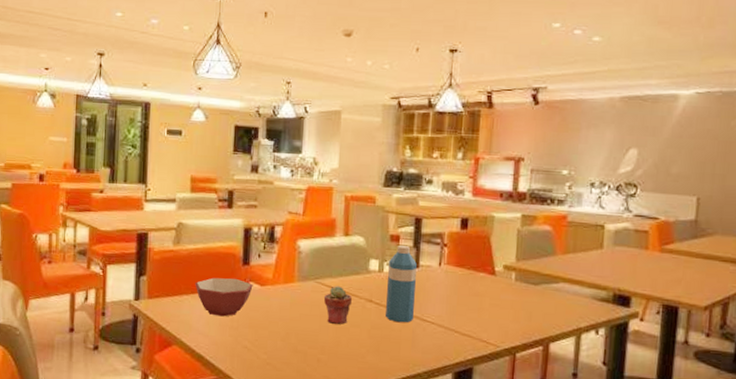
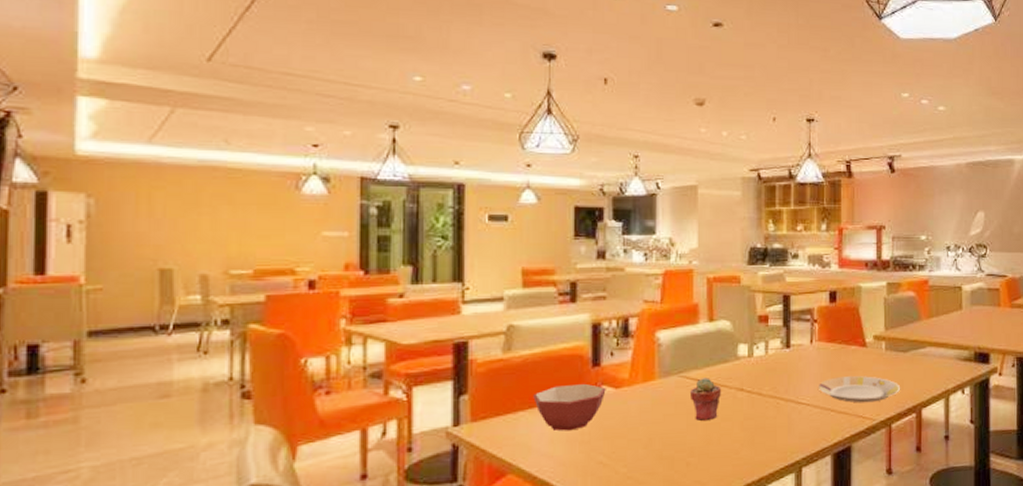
water bottle: present [386,245,417,323] -> none [759,325,788,410]
plate: none [444,301,529,330] -> present [819,375,901,403]

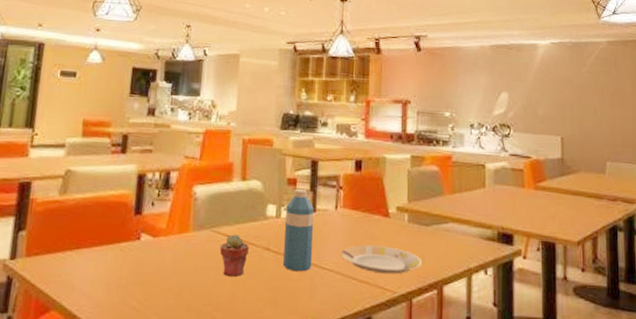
bowl: present [533,383,606,431] -> none [80,229,145,274]
water bottle: none [759,325,788,410] -> present [283,188,314,272]

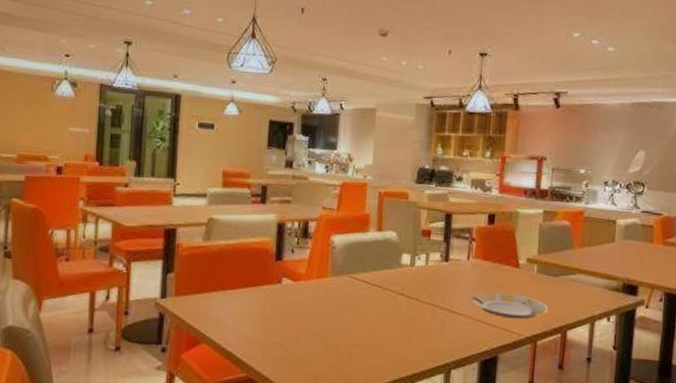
potted succulent: present [219,234,250,276] -> none [356,280,385,318]
water bottle: present [283,188,314,272] -> none [416,239,447,315]

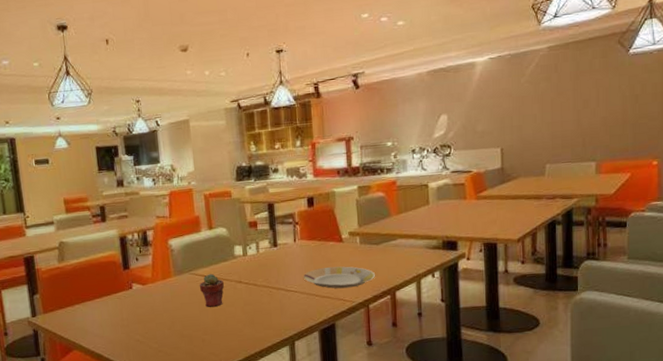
potted succulent: none [356,280,385,318] -> present [199,274,225,307]

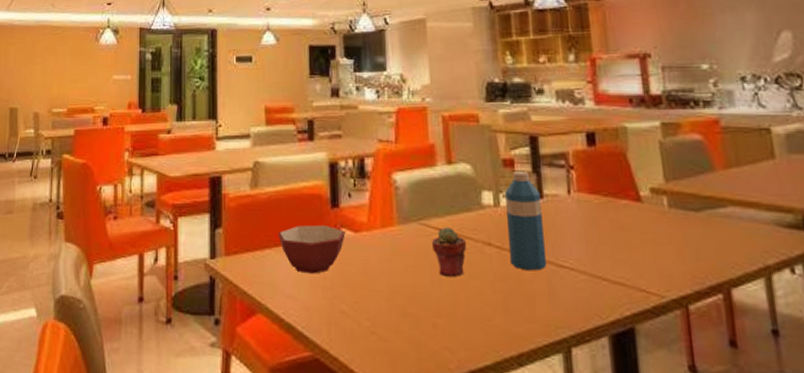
bowl: none [84,282,136,318] -> present [278,224,346,274]
water bottle: none [251,229,279,297] -> present [505,170,546,271]
plate: present [304,266,376,289] -> none [583,236,697,274]

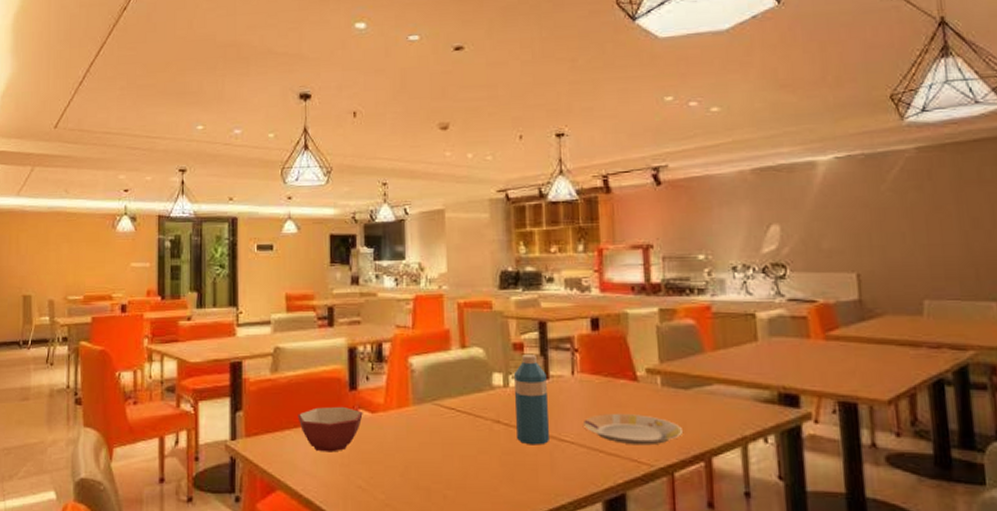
potted succulent: present [431,227,467,277] -> none [444,407,478,452]
plate: none [583,236,697,274] -> present [584,413,684,446]

